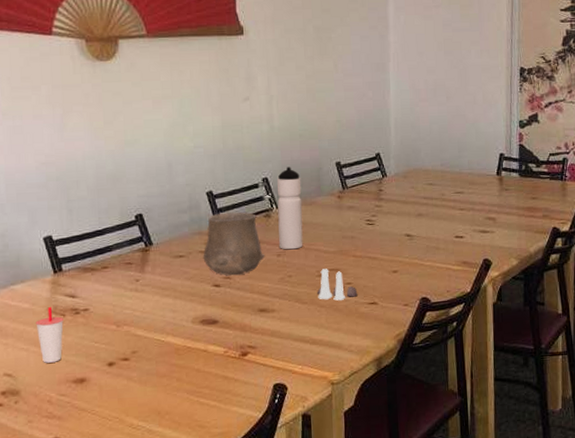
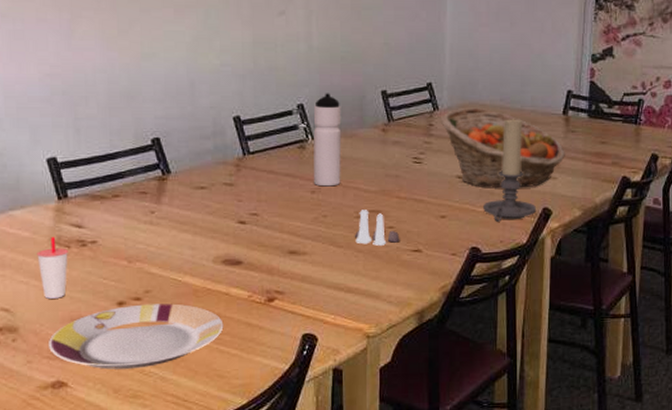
plate: none [47,362,203,425] -> present [49,303,224,370]
ceramic cup: present [203,212,265,276] -> none [227,141,297,212]
fruit basket: none [388,173,501,243] -> present [440,107,565,187]
candle holder: none [430,180,478,274] -> present [483,118,537,222]

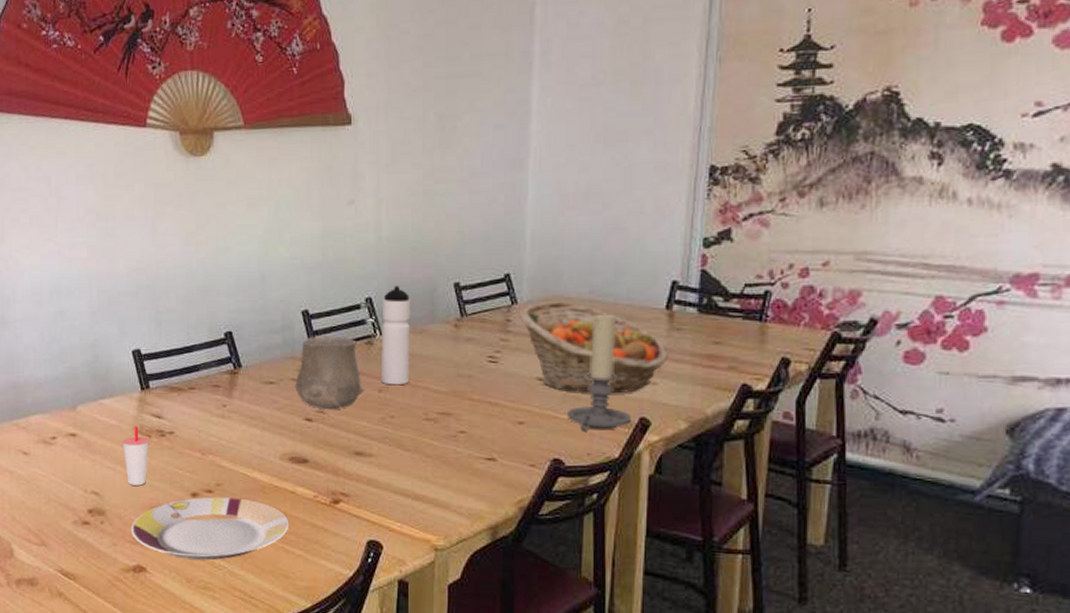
ceramic cup: none [227,141,297,212] -> present [295,336,364,410]
salt and pepper shaker set: present [354,210,400,246] -> none [422,411,472,451]

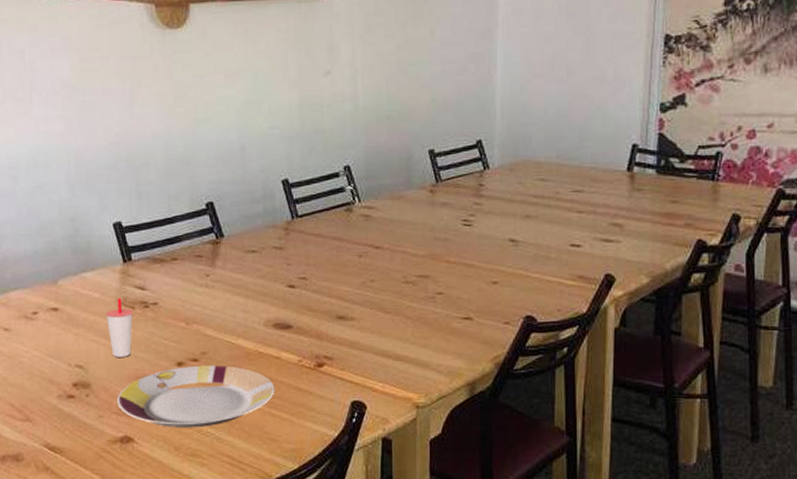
ceramic cup: present [295,336,364,410] -> none [277,204,344,276]
water bottle: present [380,286,411,386] -> none [360,154,388,250]
fruit basket: present [519,301,668,393] -> none [491,165,630,251]
candle holder: present [568,313,632,431] -> none [538,176,598,289]

